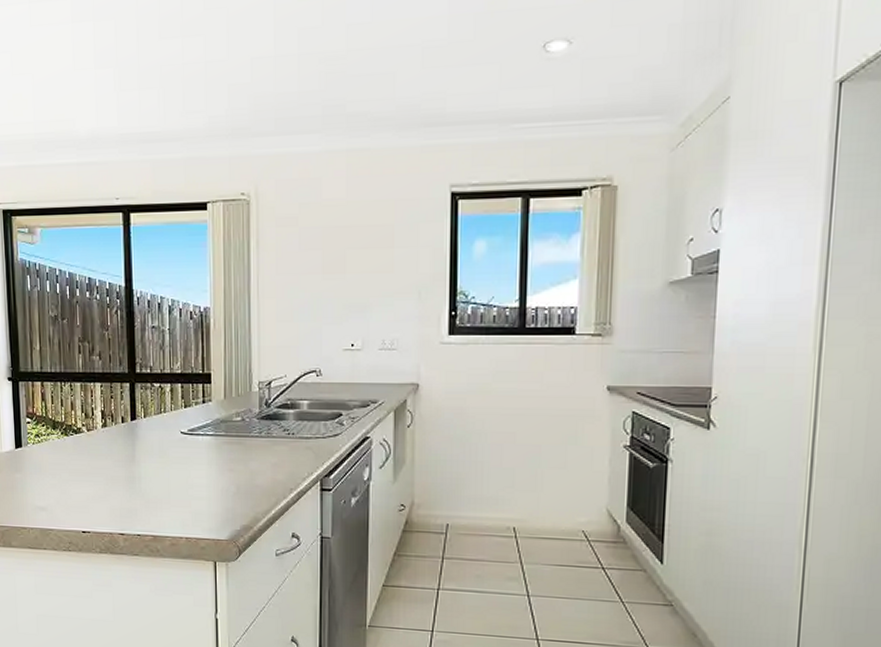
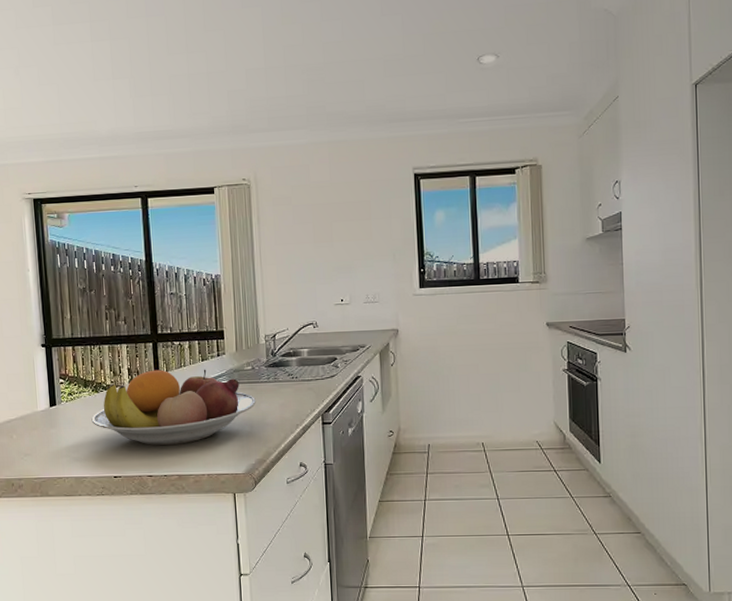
fruit bowl: none [59,414,246,501] -> present [91,369,257,445]

